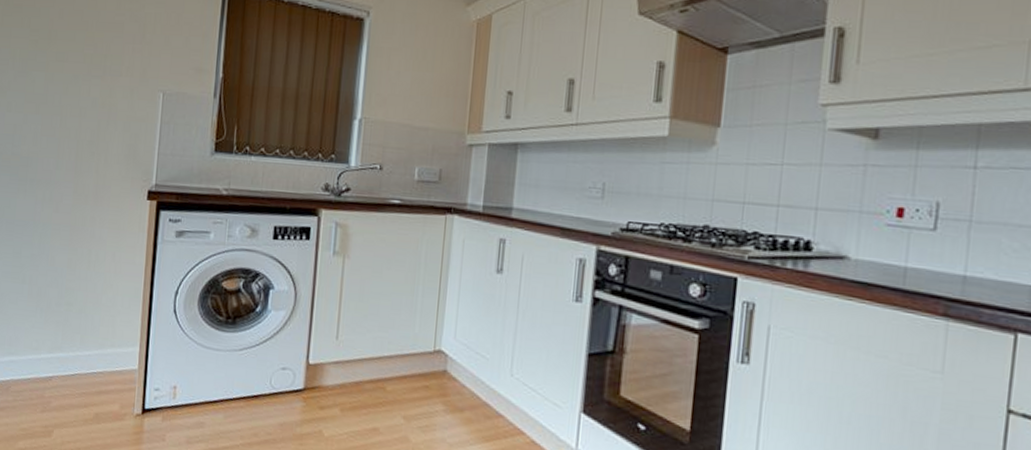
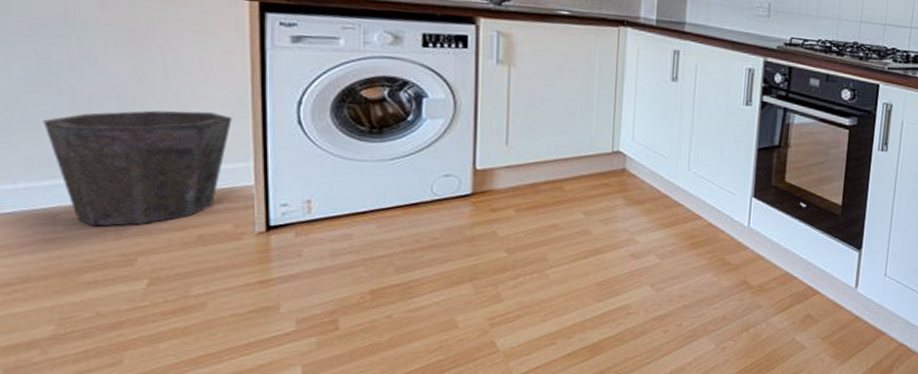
waste bin: none [11,298,128,400] -> present [43,110,232,227]

